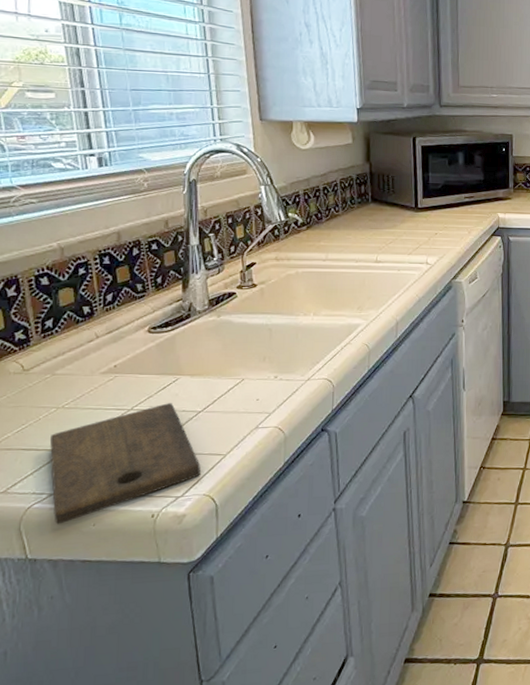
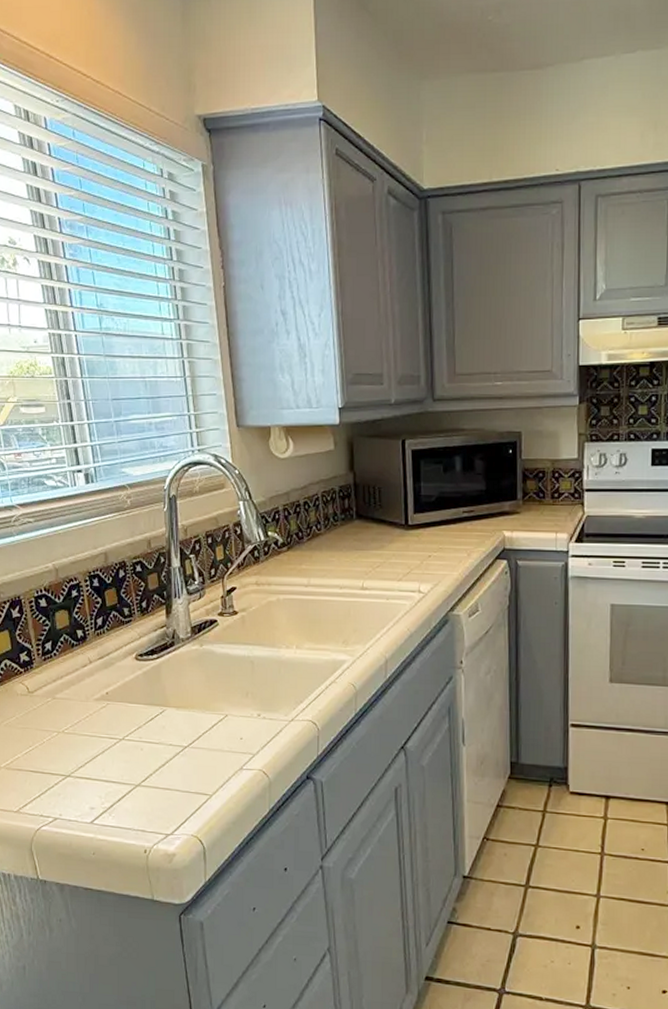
cutting board: present [50,403,201,525] -> none [54,735,188,849]

